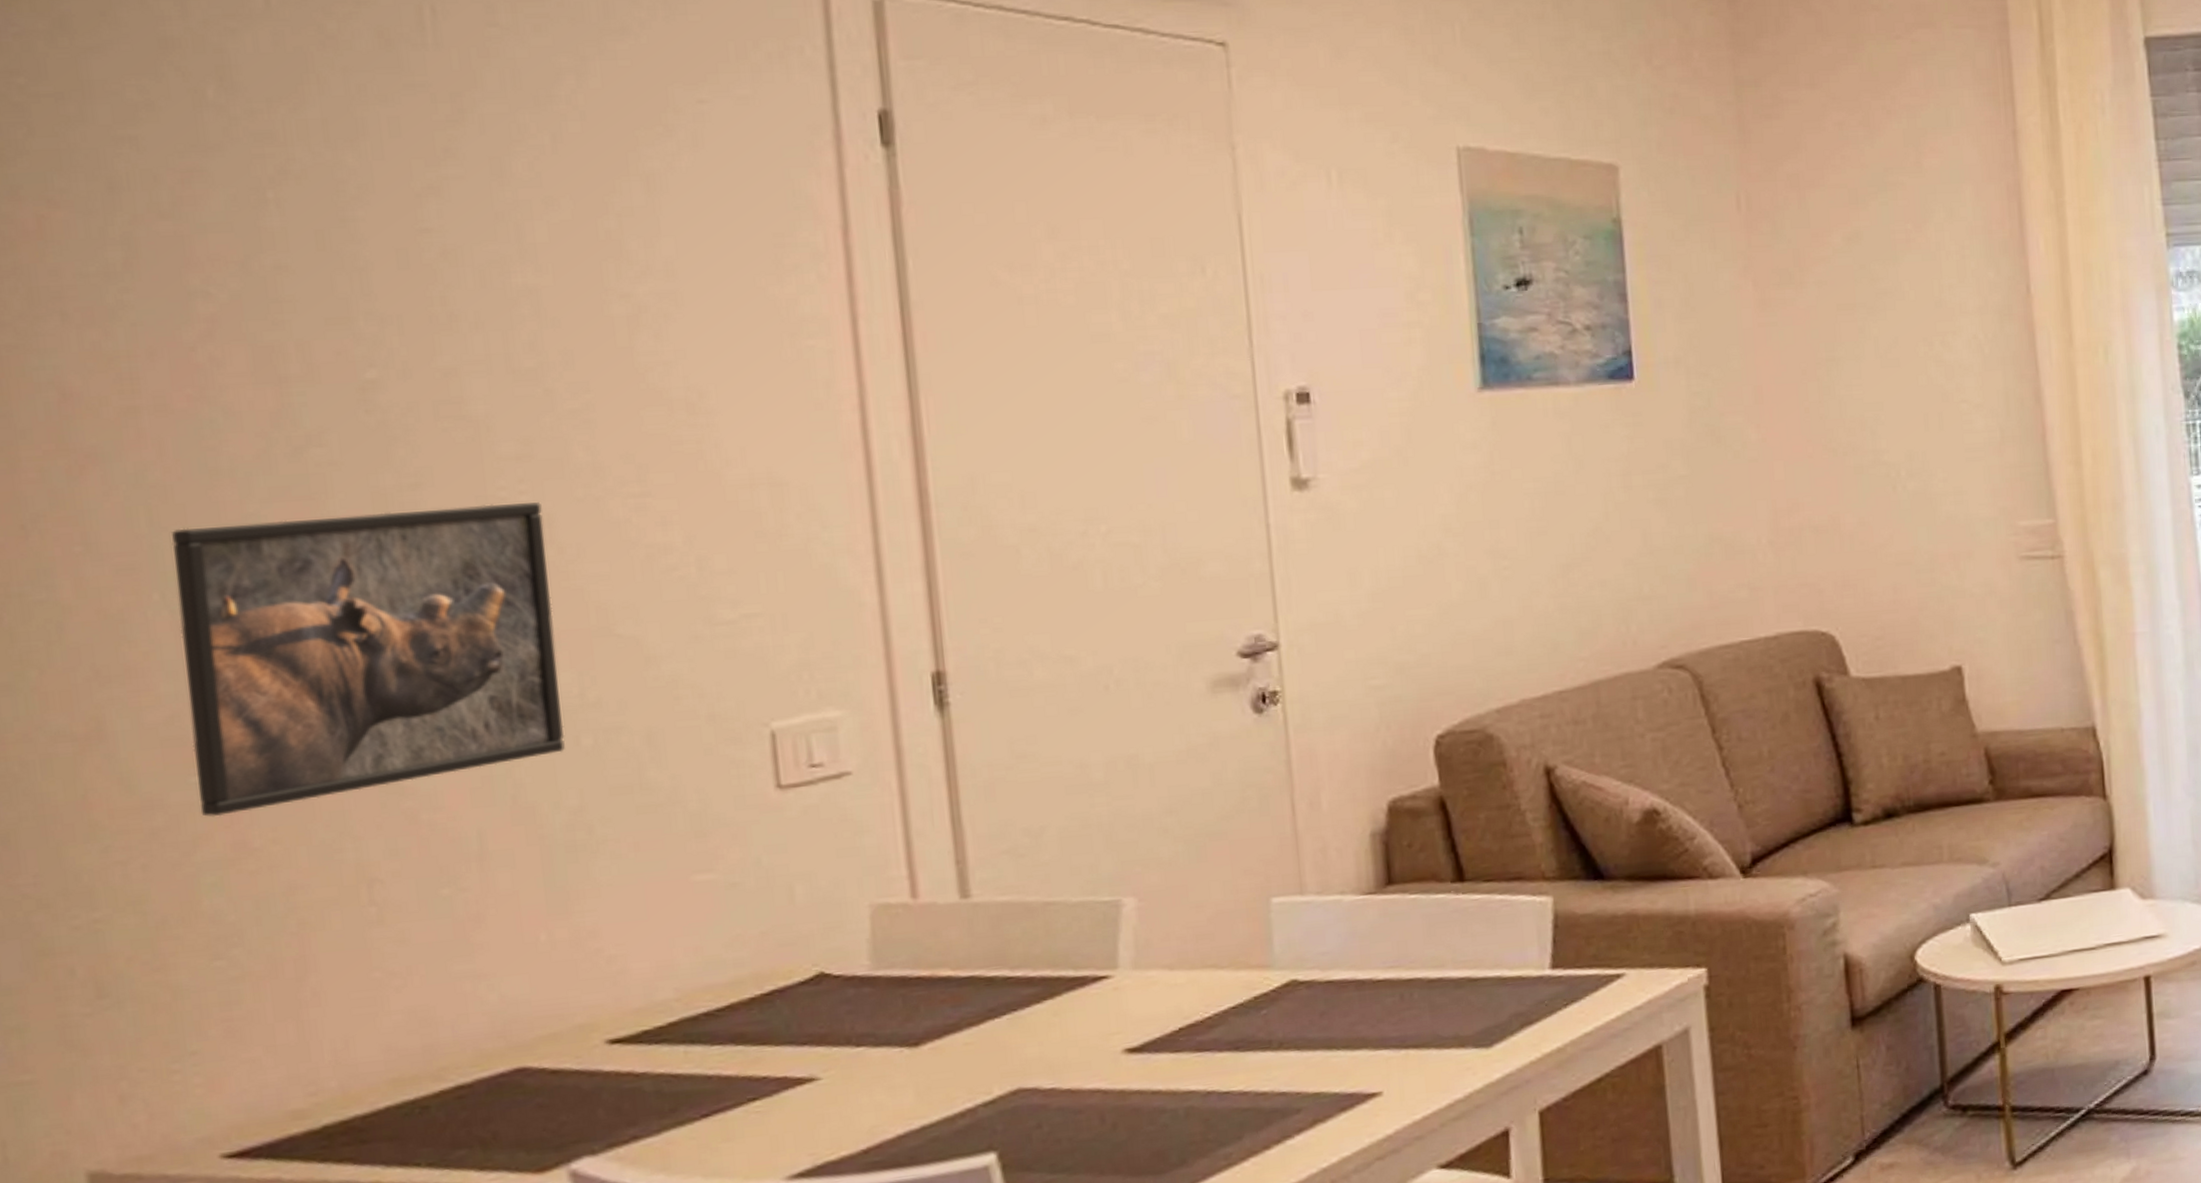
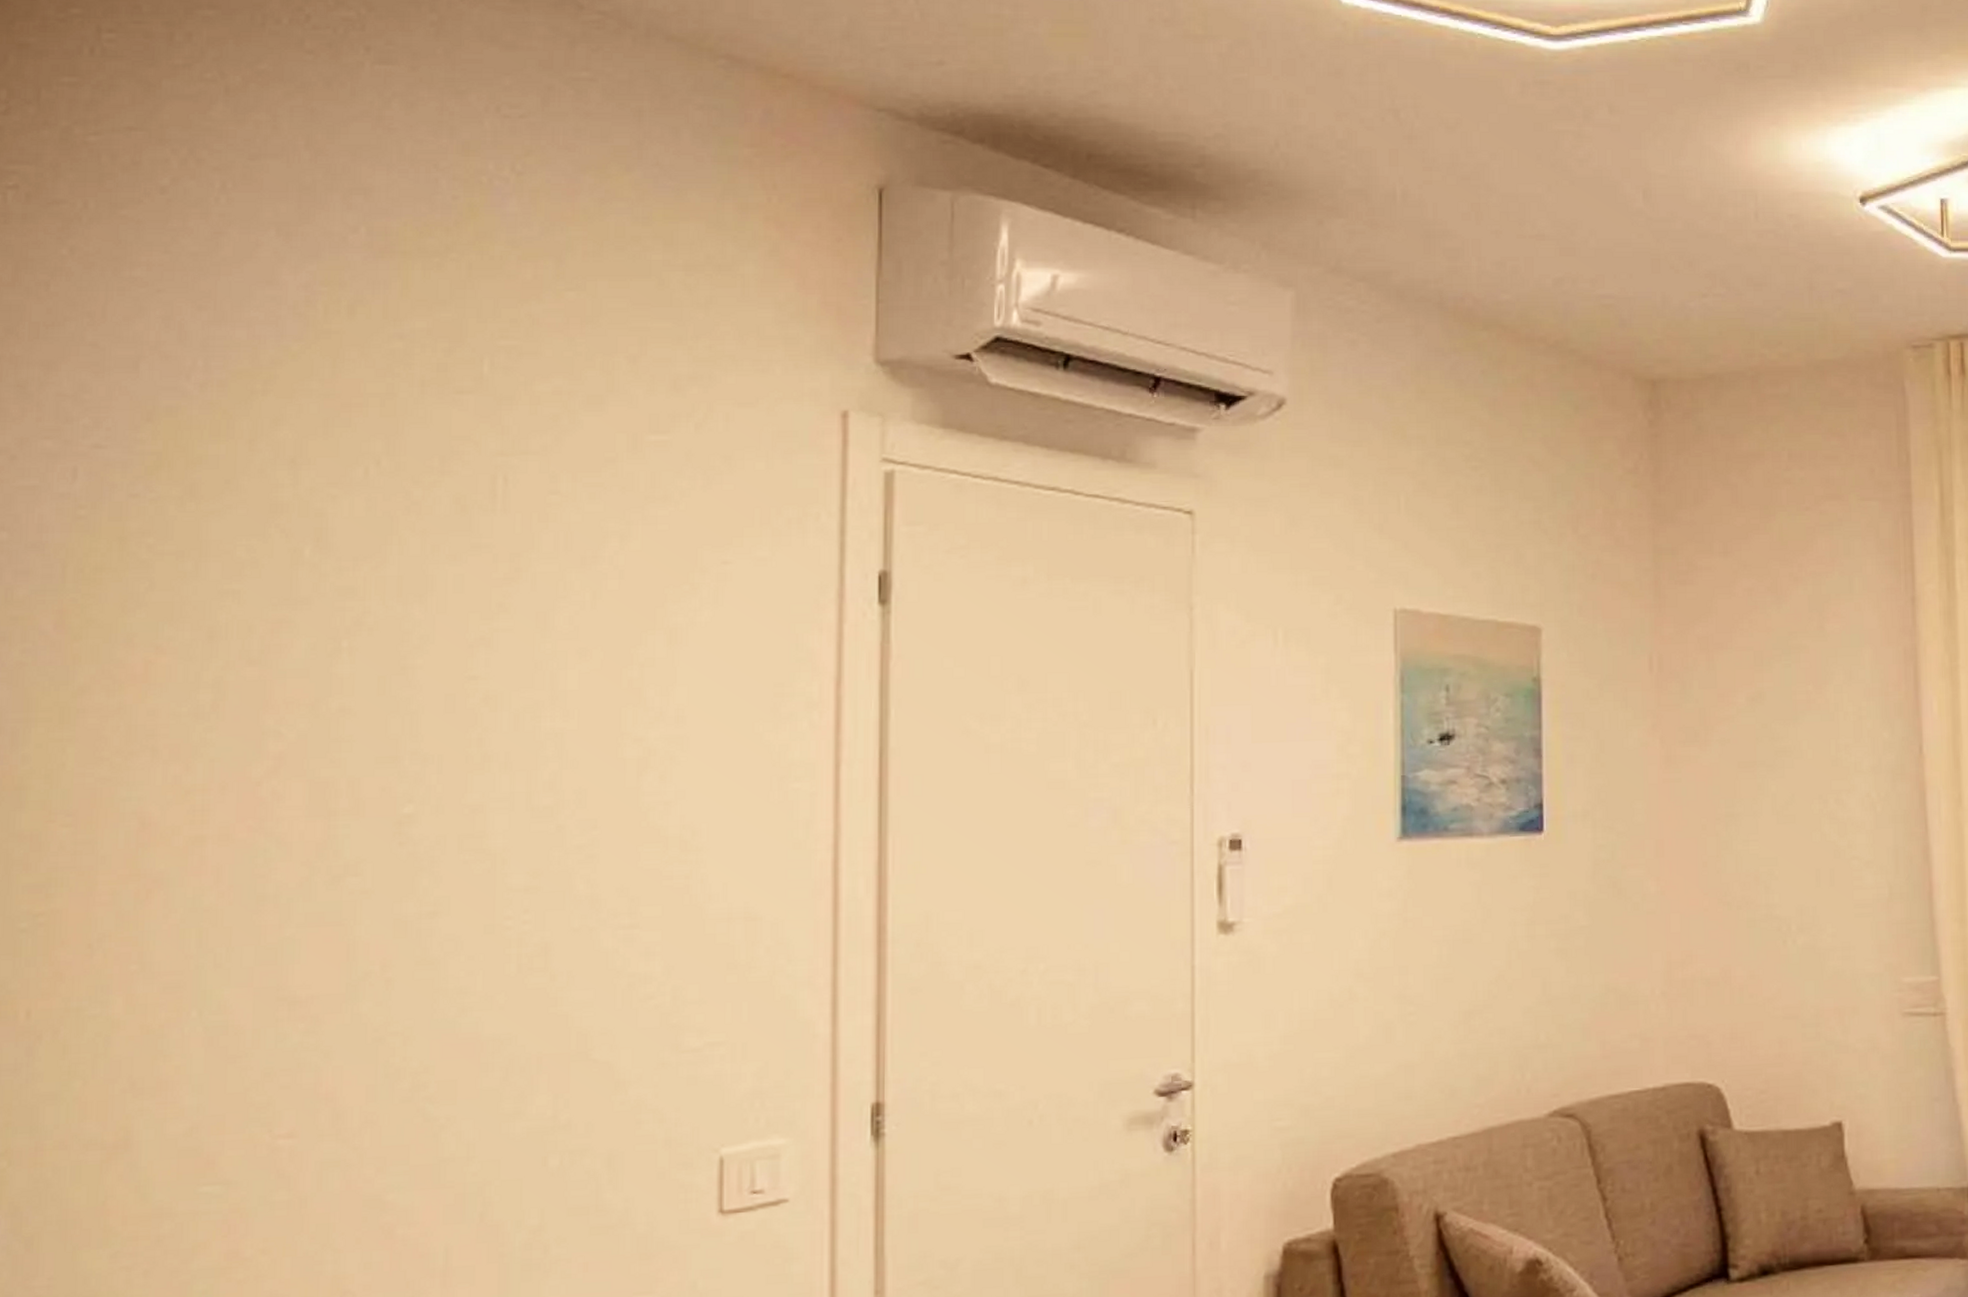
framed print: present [172,502,565,817] -> none [203,932,541,1227]

